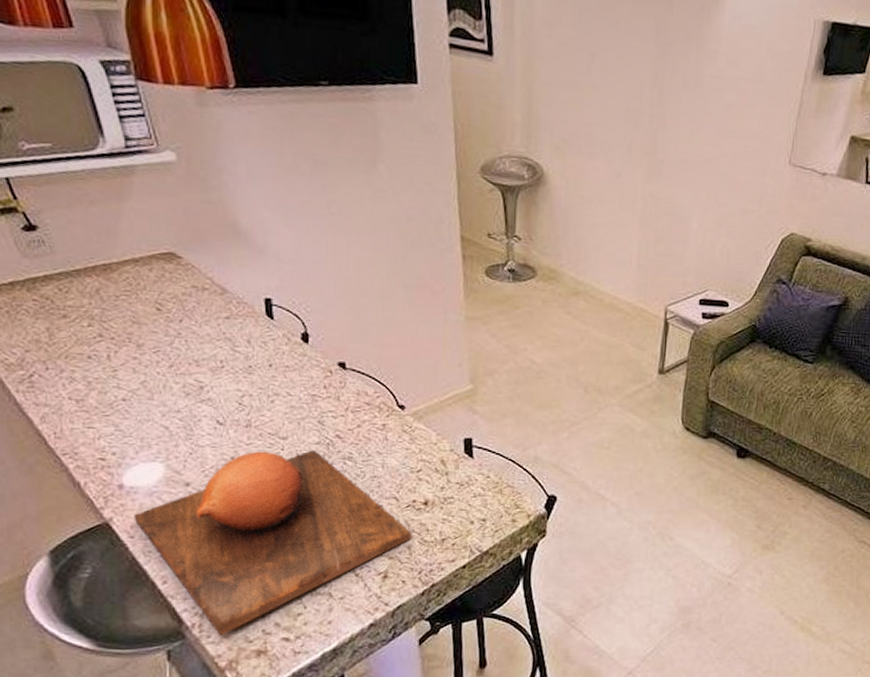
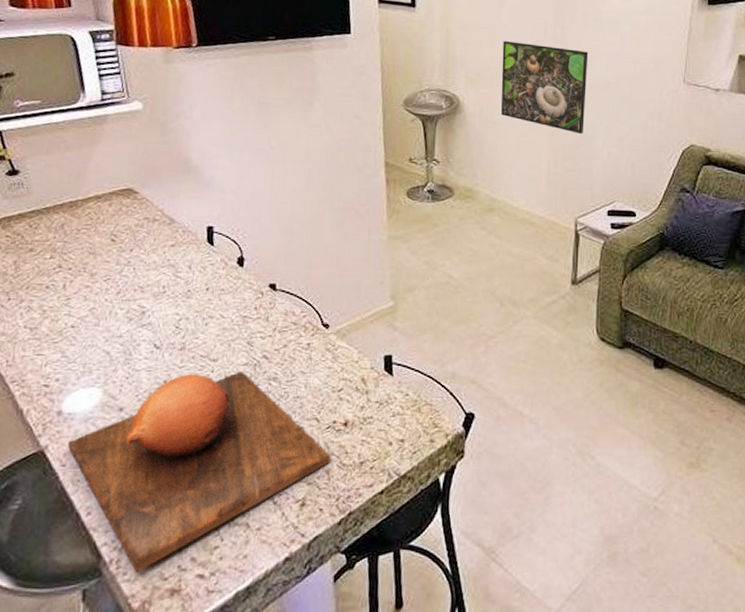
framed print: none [589,103,688,215] -> present [501,40,589,134]

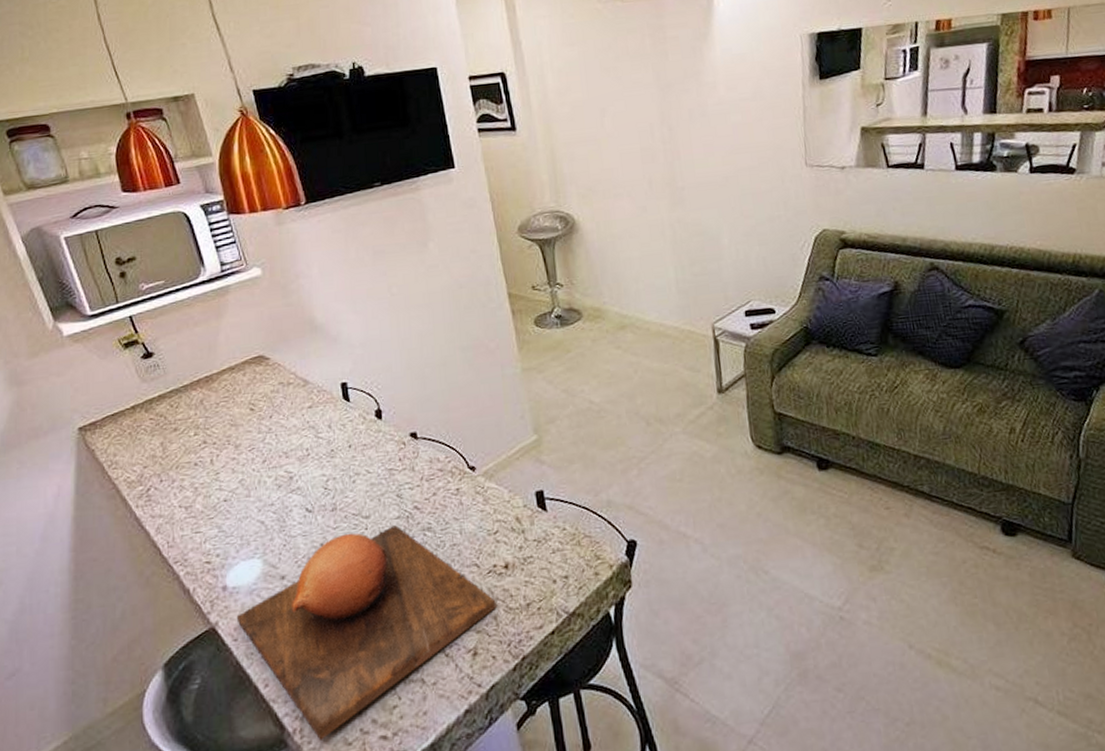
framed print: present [501,40,589,134] -> none [610,148,708,235]

